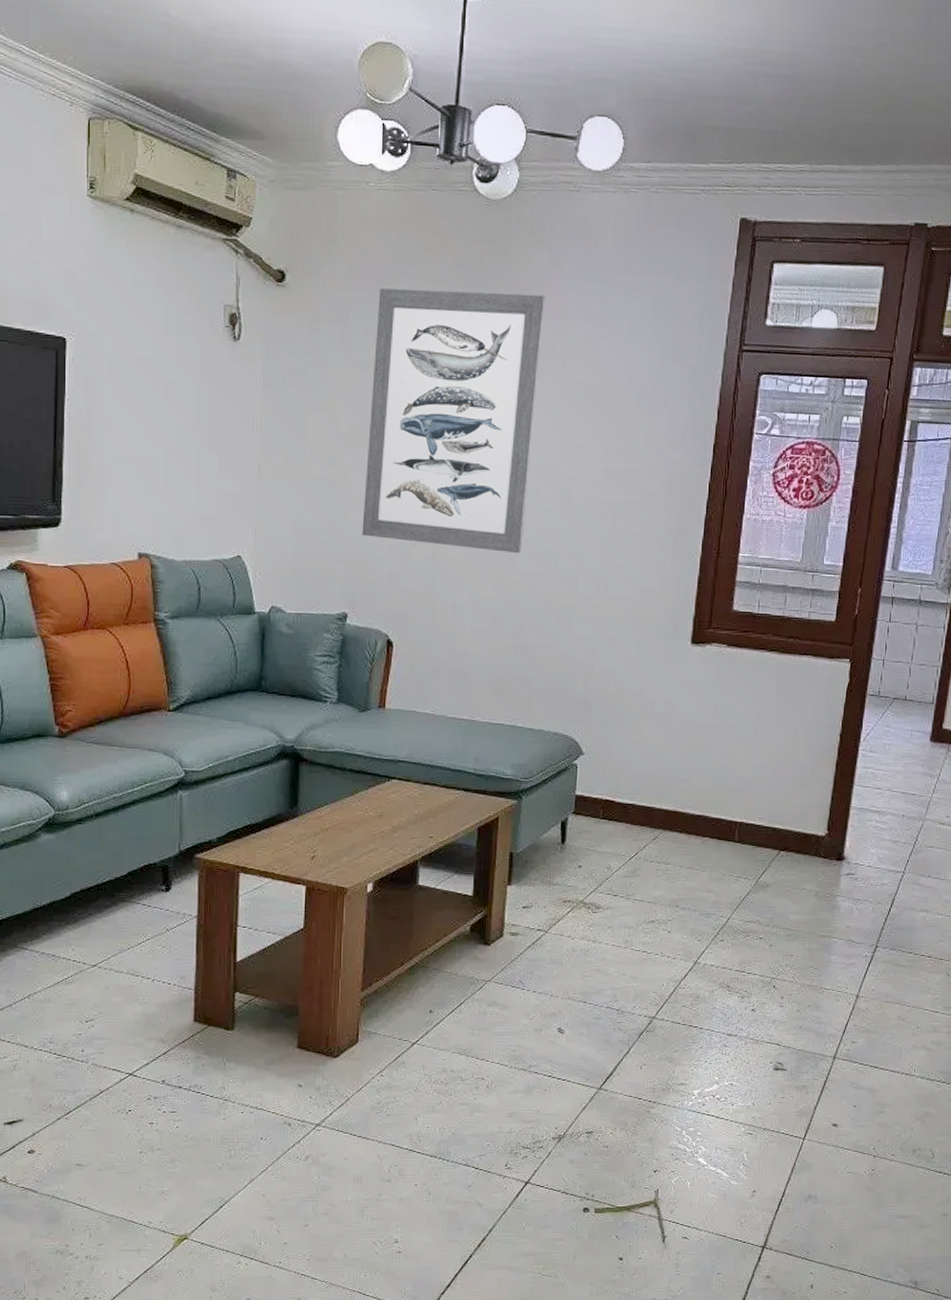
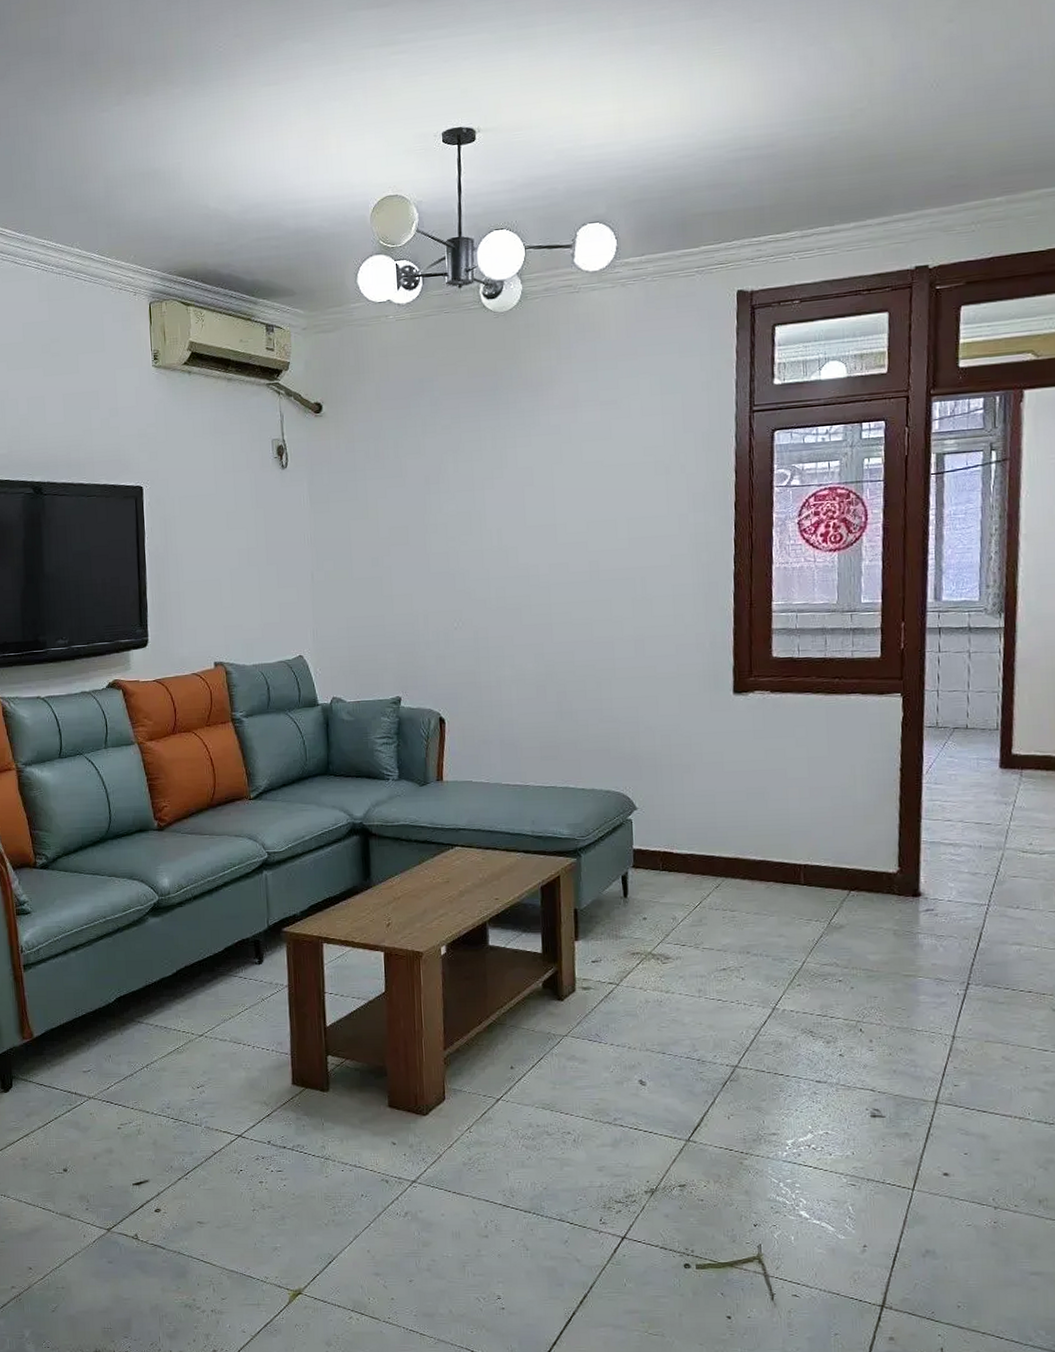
wall art: present [362,288,545,554] -> none [405,389,558,626]

